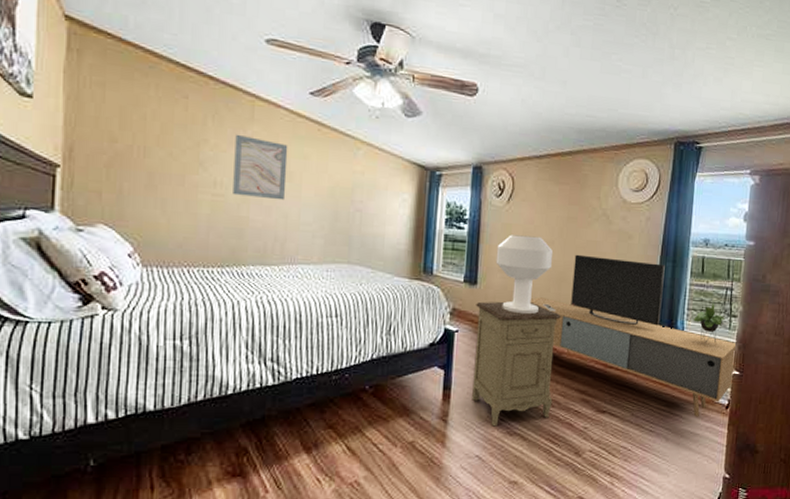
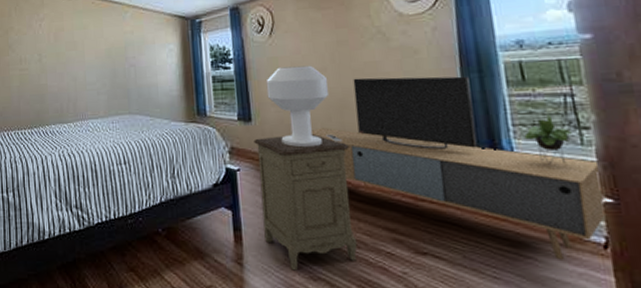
wall art: present [233,134,288,201] -> none [32,18,73,68]

